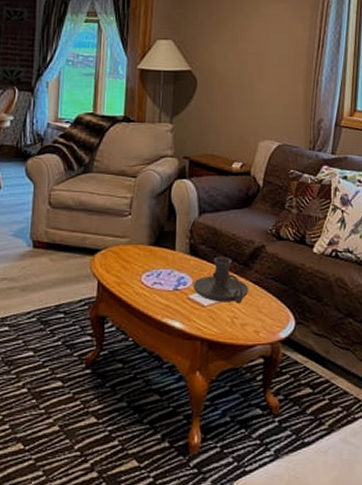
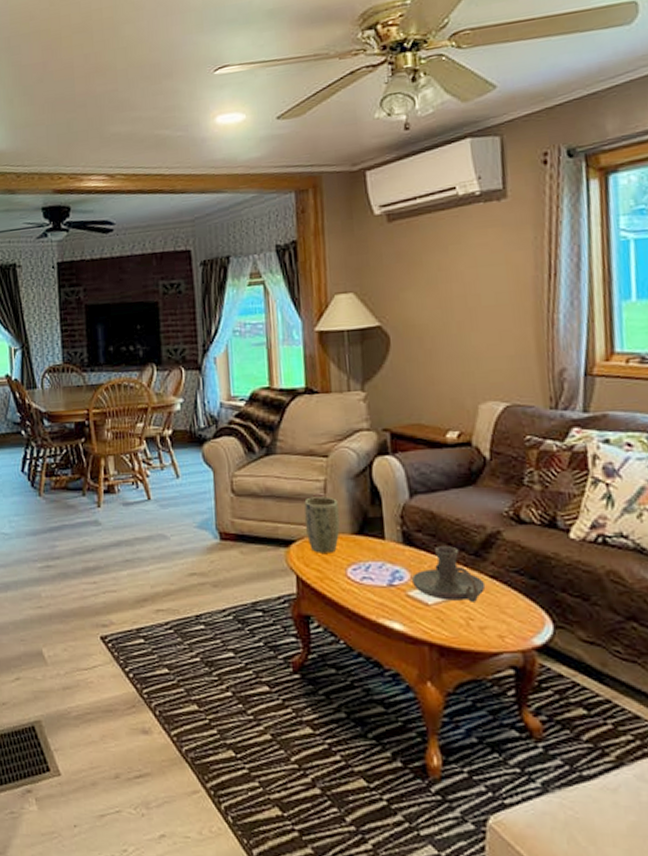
plant pot: none [110,212,140,261] -> present [304,496,340,553]

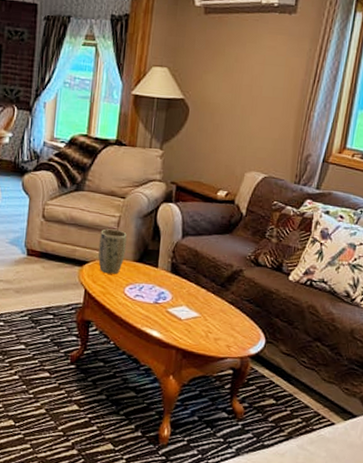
candle holder: present [412,546,486,602] -> none [173,277,225,320]

